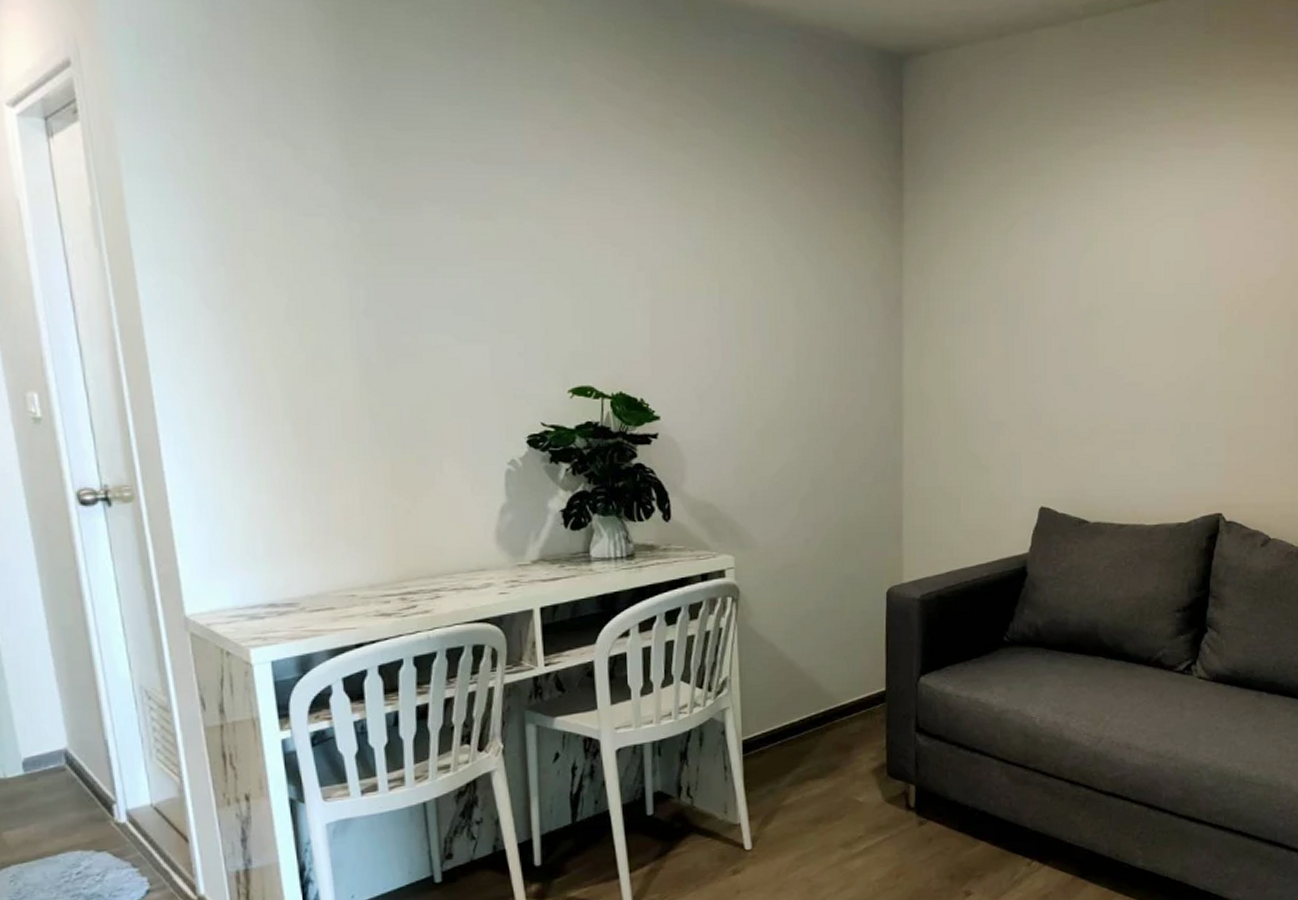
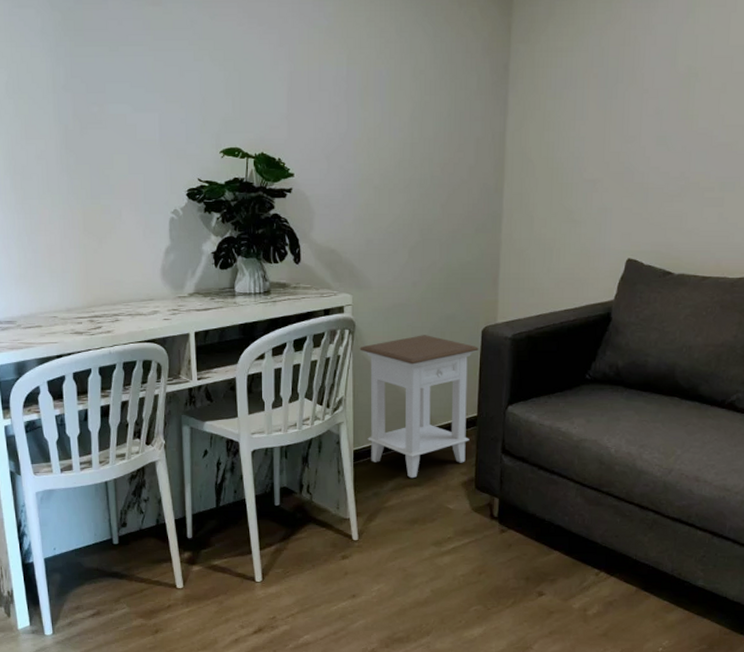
nightstand: none [745,599,884,770] -> present [359,335,479,479]

